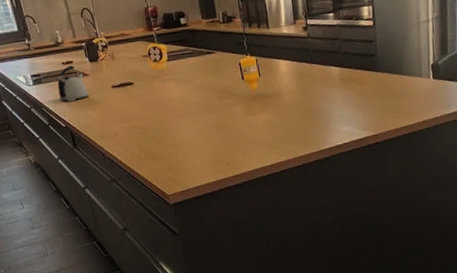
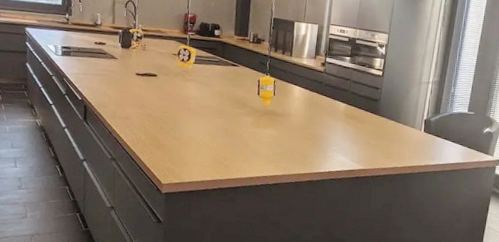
kettle: present [57,65,89,101] -> none [83,46,113,78]

